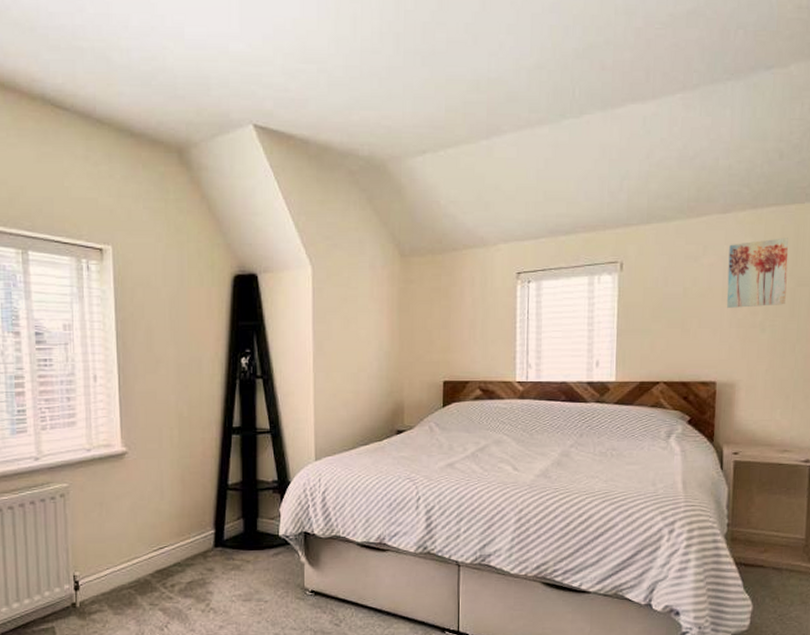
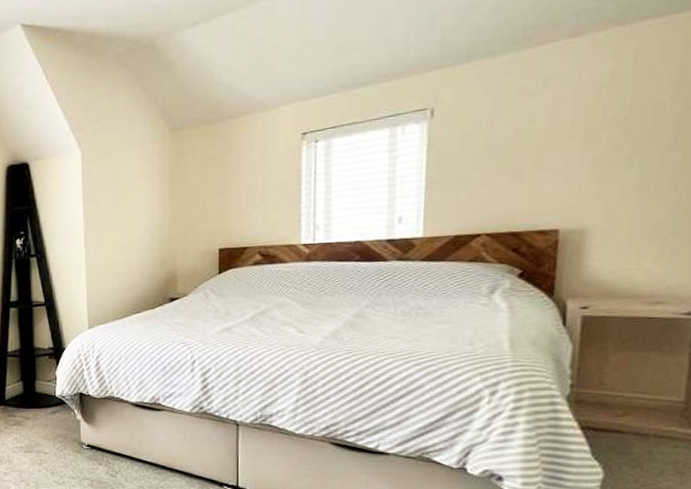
wall art: present [726,238,789,308] -> none [575,54,672,145]

